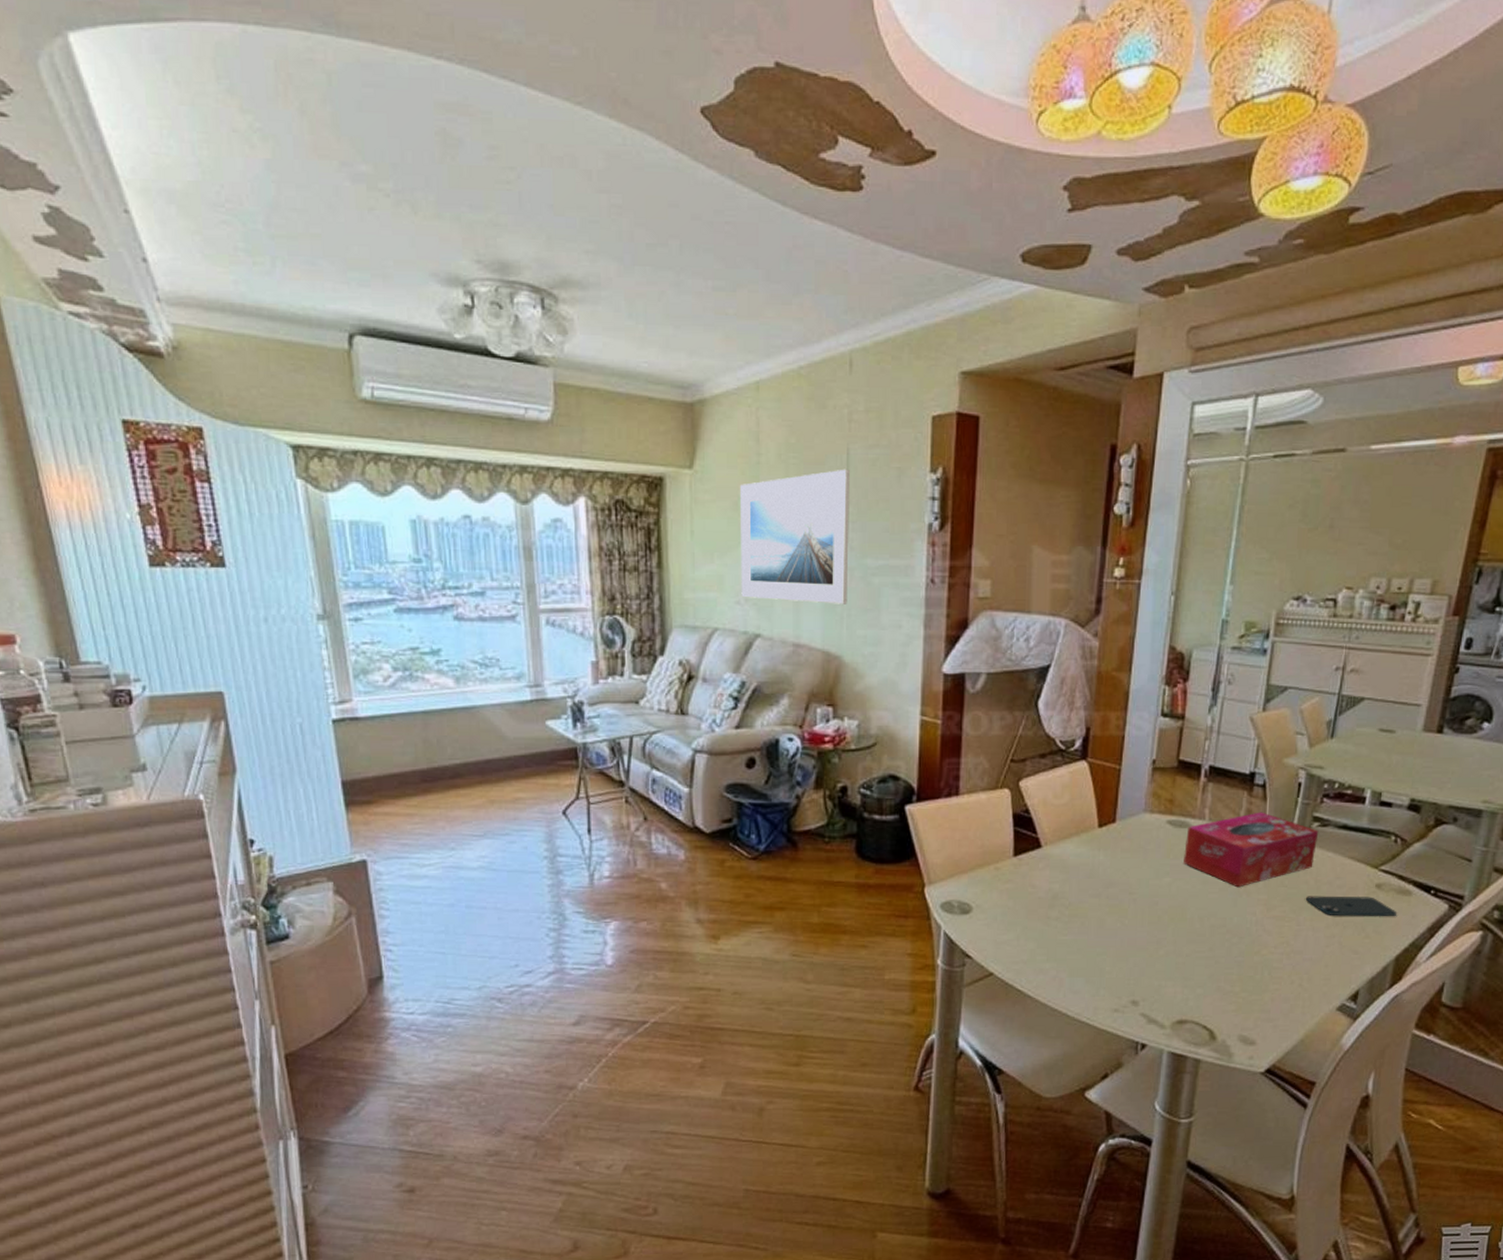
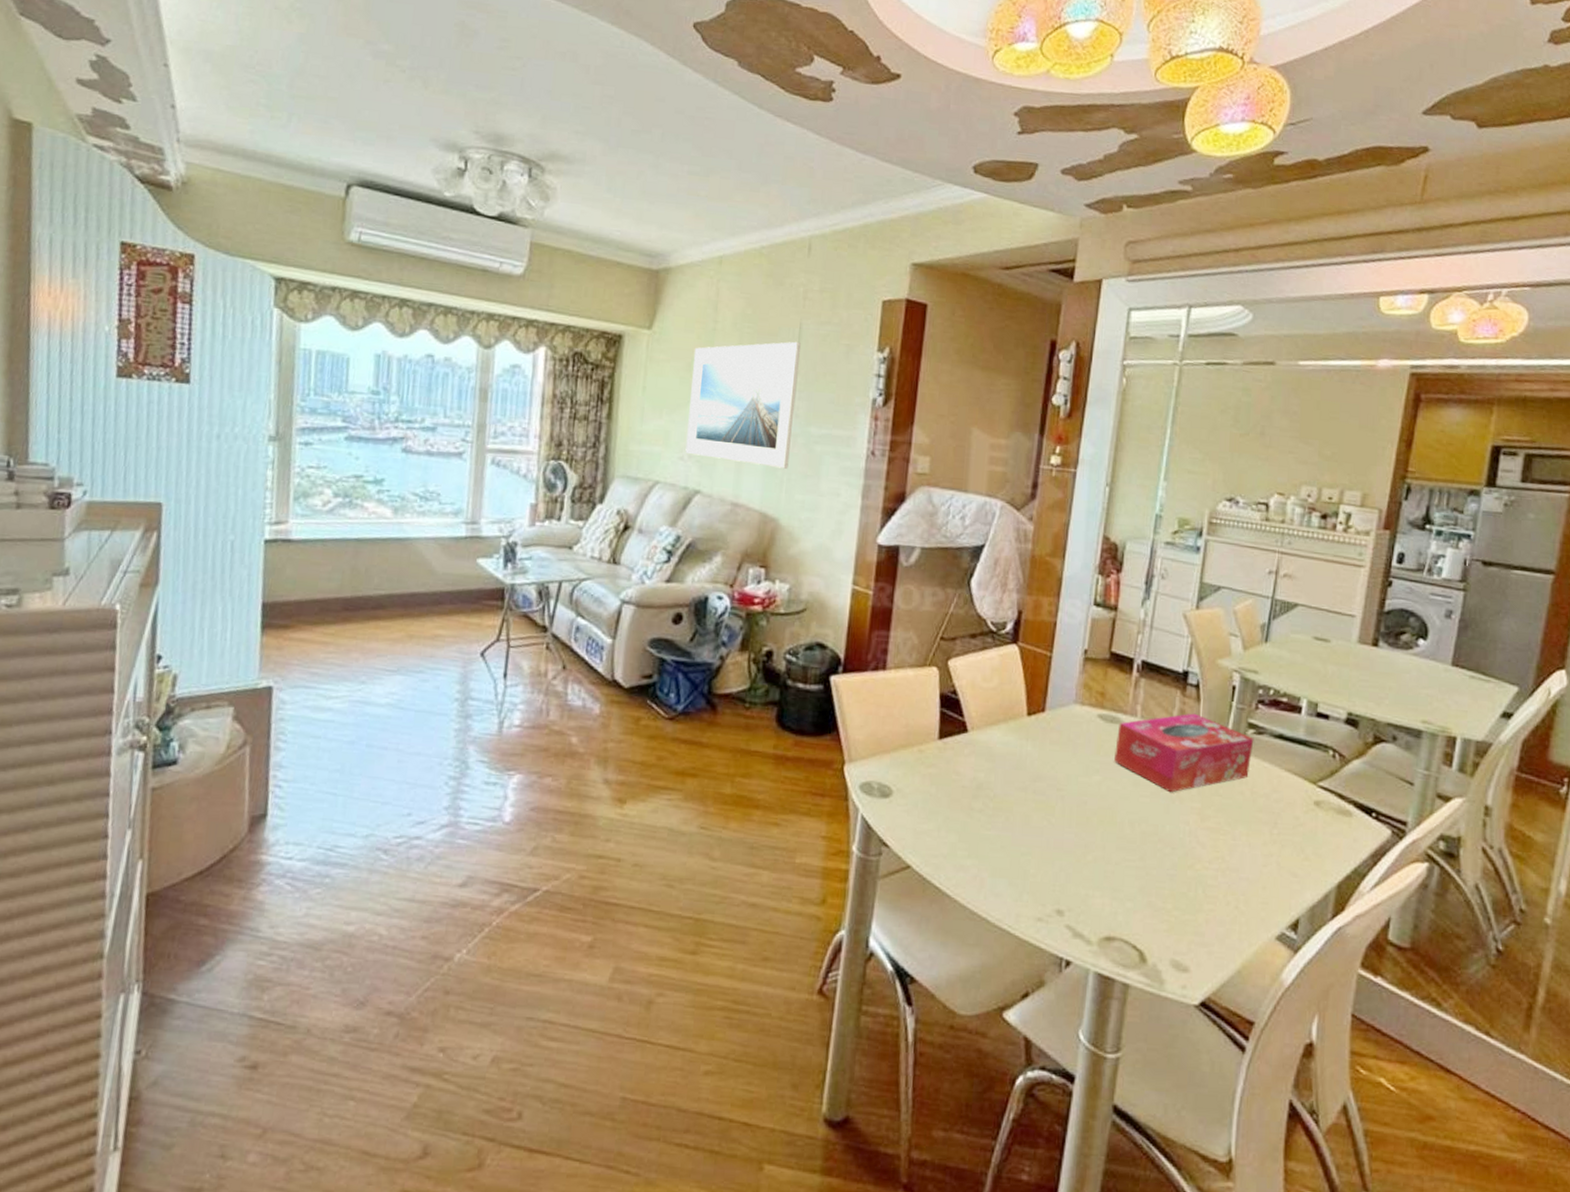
smartphone: present [1306,896,1398,916] -> none [1242,808,1338,838]

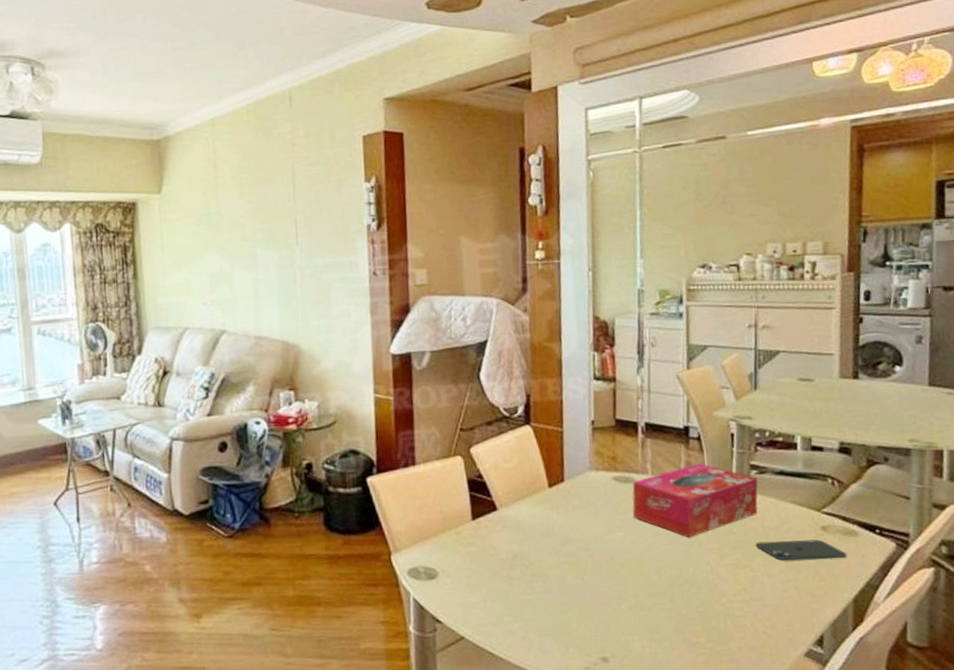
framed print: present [685,341,801,469] -> none [201,184,301,300]
smartphone: none [1242,808,1338,838] -> present [756,539,847,560]

